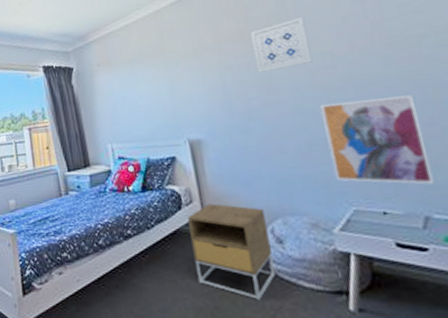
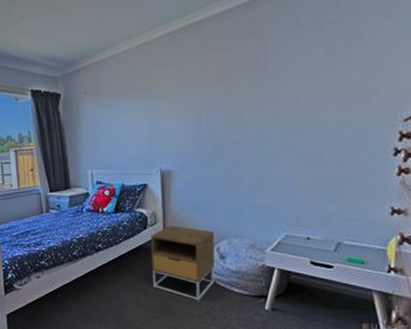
wall art: present [250,17,313,73] -> none [231,62,281,113]
wall art: present [320,95,435,185] -> none [277,142,354,218]

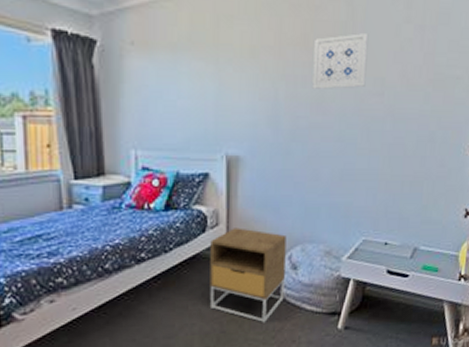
wall art: none [231,62,281,113] -> present [312,33,369,89]

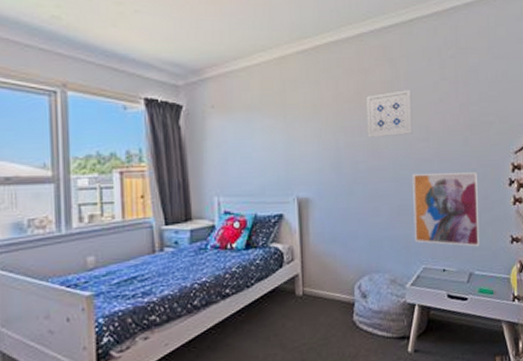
nightstand: present [209,228,287,323] -> none [287,262,357,350]
wall art: none [356,133,435,220] -> present [412,172,480,247]

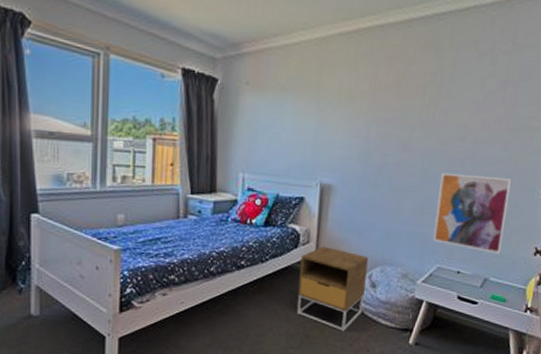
nightstand: none [287,262,357,350] -> present [296,246,368,332]
wall art: present [366,90,413,138] -> none [401,84,455,132]

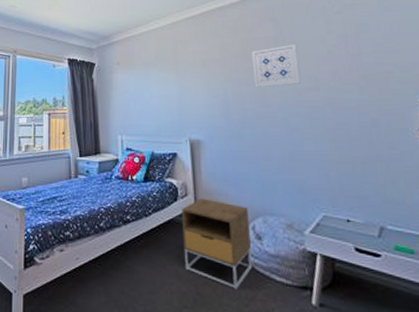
wall art: none [401,84,455,132] -> present [252,44,301,87]
wall art: present [433,172,511,254] -> none [304,120,390,199]

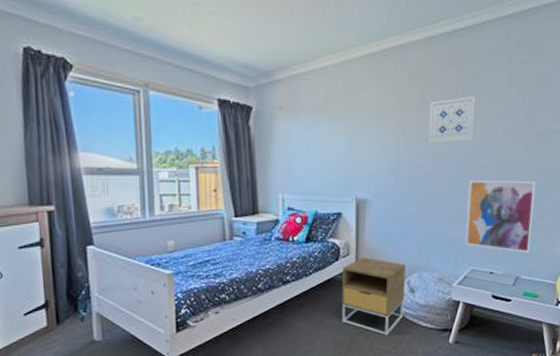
wall art: none [304,120,390,199] -> present [465,180,535,253]

